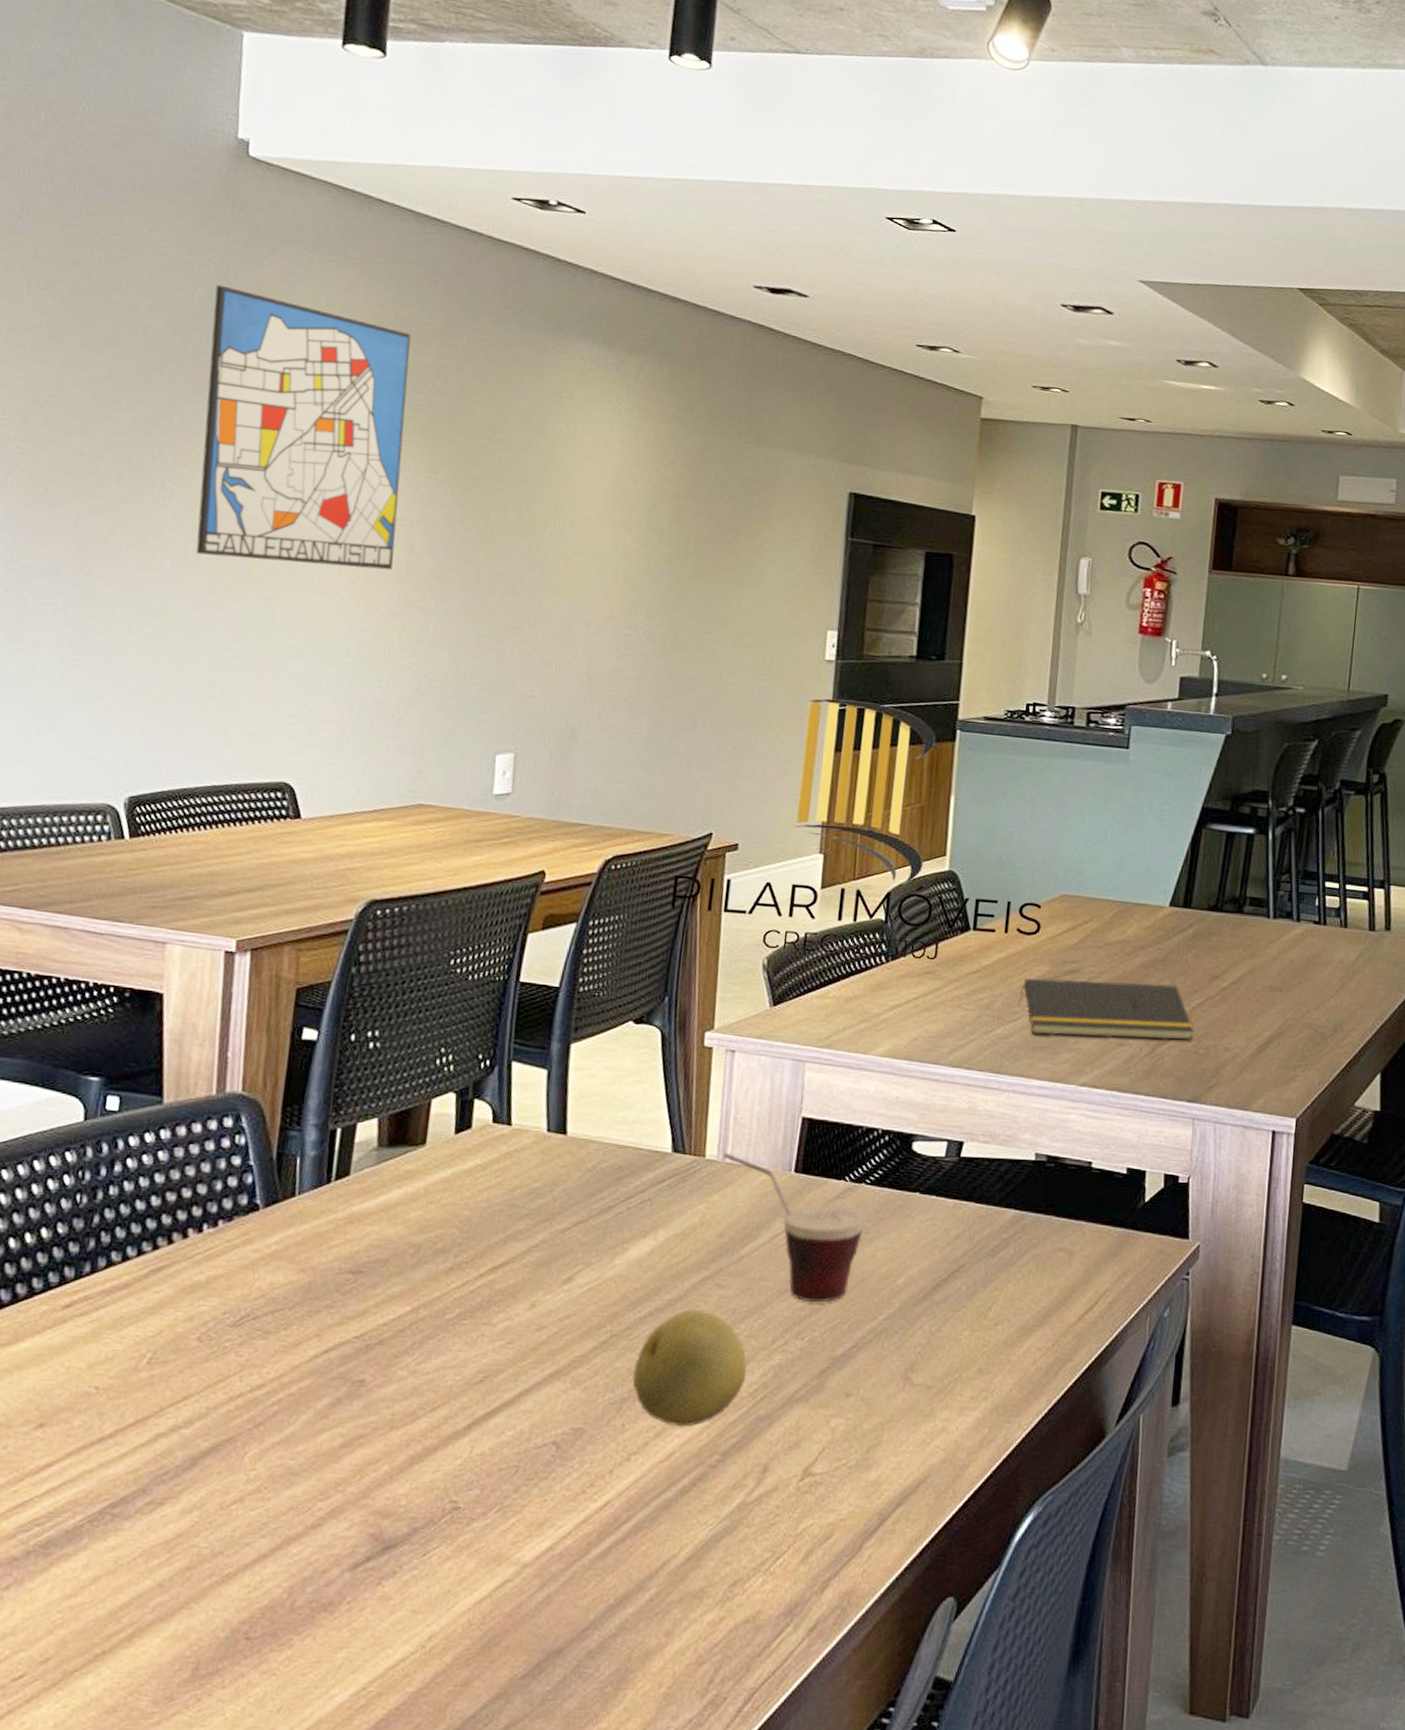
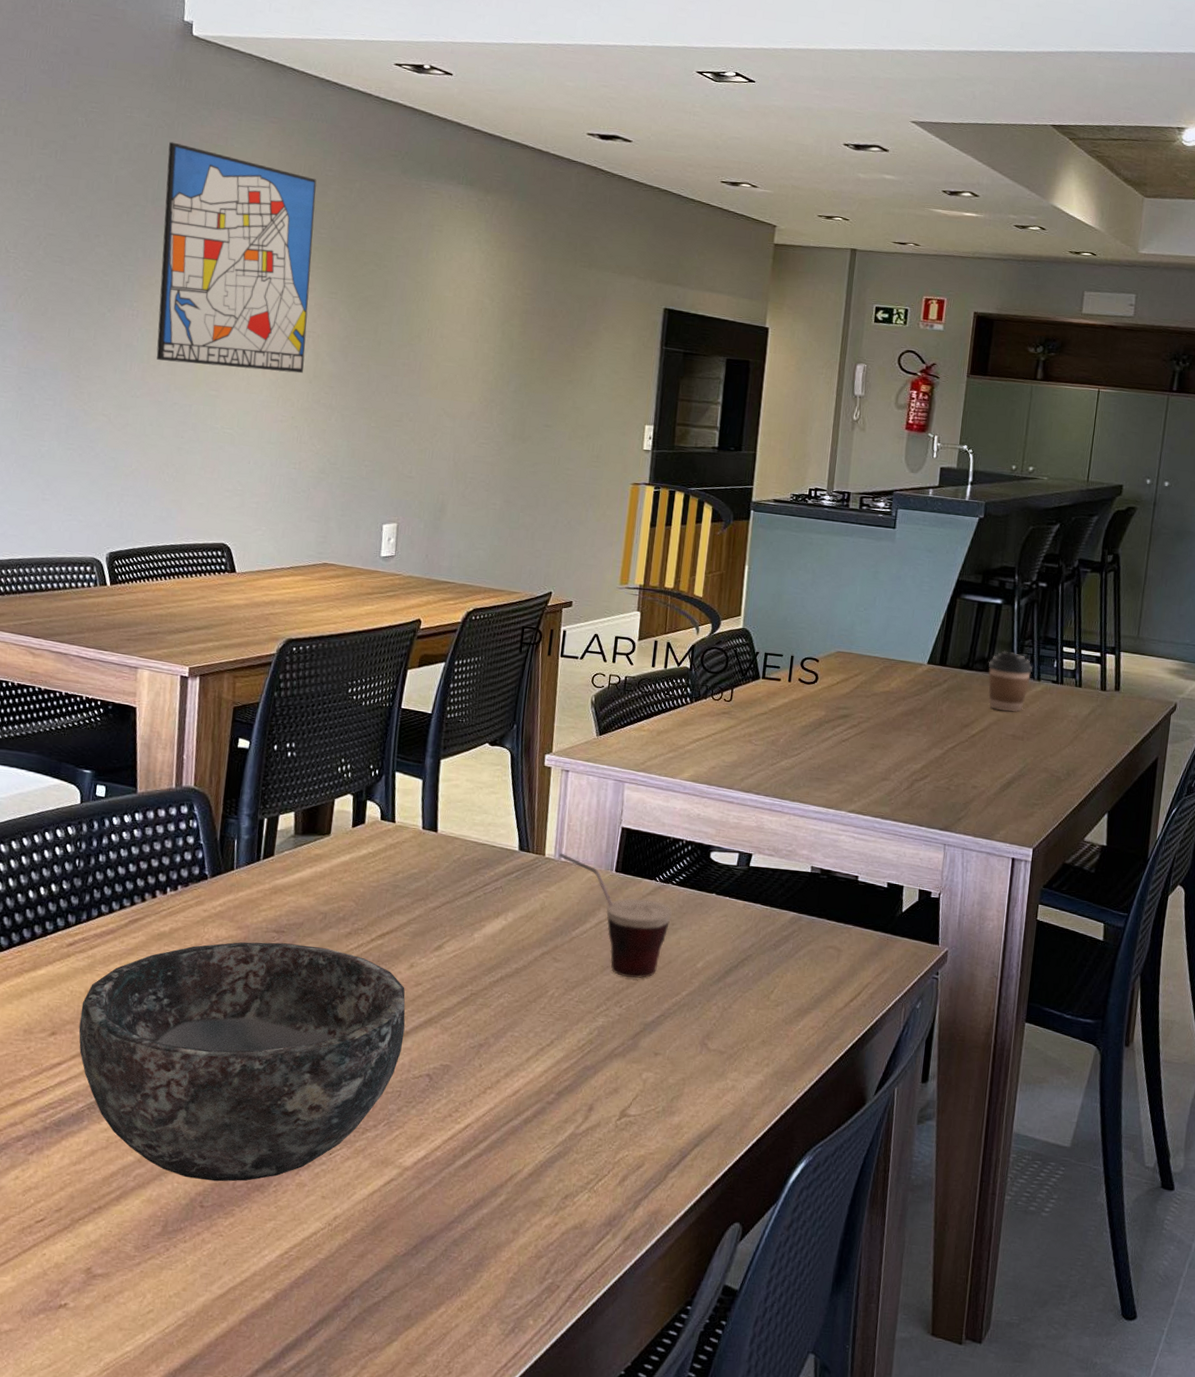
bowl: none [77,1286,525,1604] -> present [78,942,406,1182]
fruit: present [632,1310,747,1427] -> none [487,977,577,1071]
notepad: present [1018,978,1194,1041] -> none [798,721,947,778]
coffee cup: none [1239,888,1291,959] -> present [988,650,1033,712]

